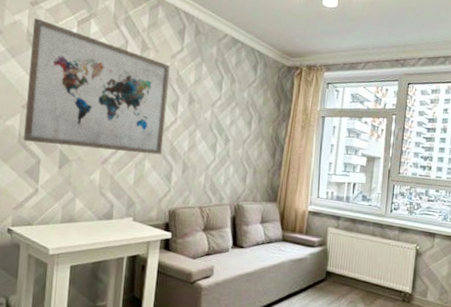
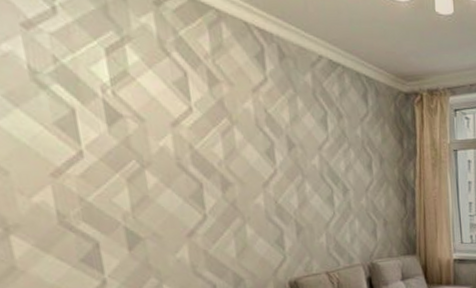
wall art: present [24,18,170,155] -> none [33,47,267,221]

